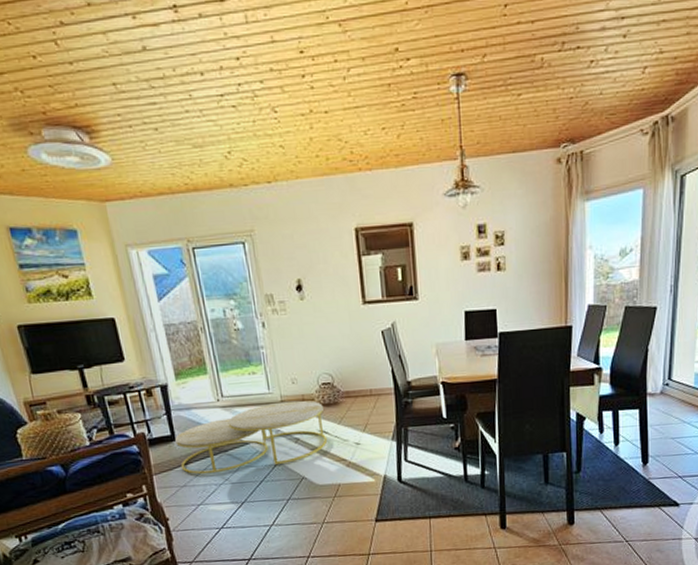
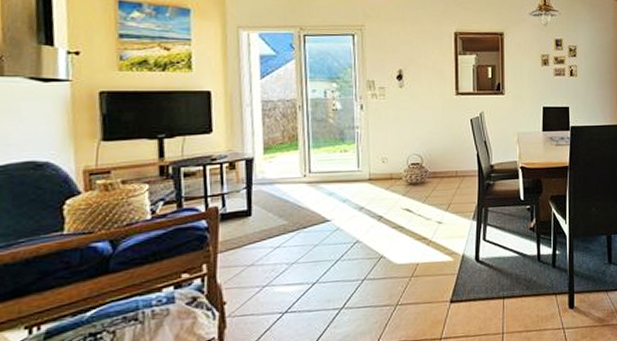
coffee table: present [175,400,328,475] -> none [251,179,411,253]

